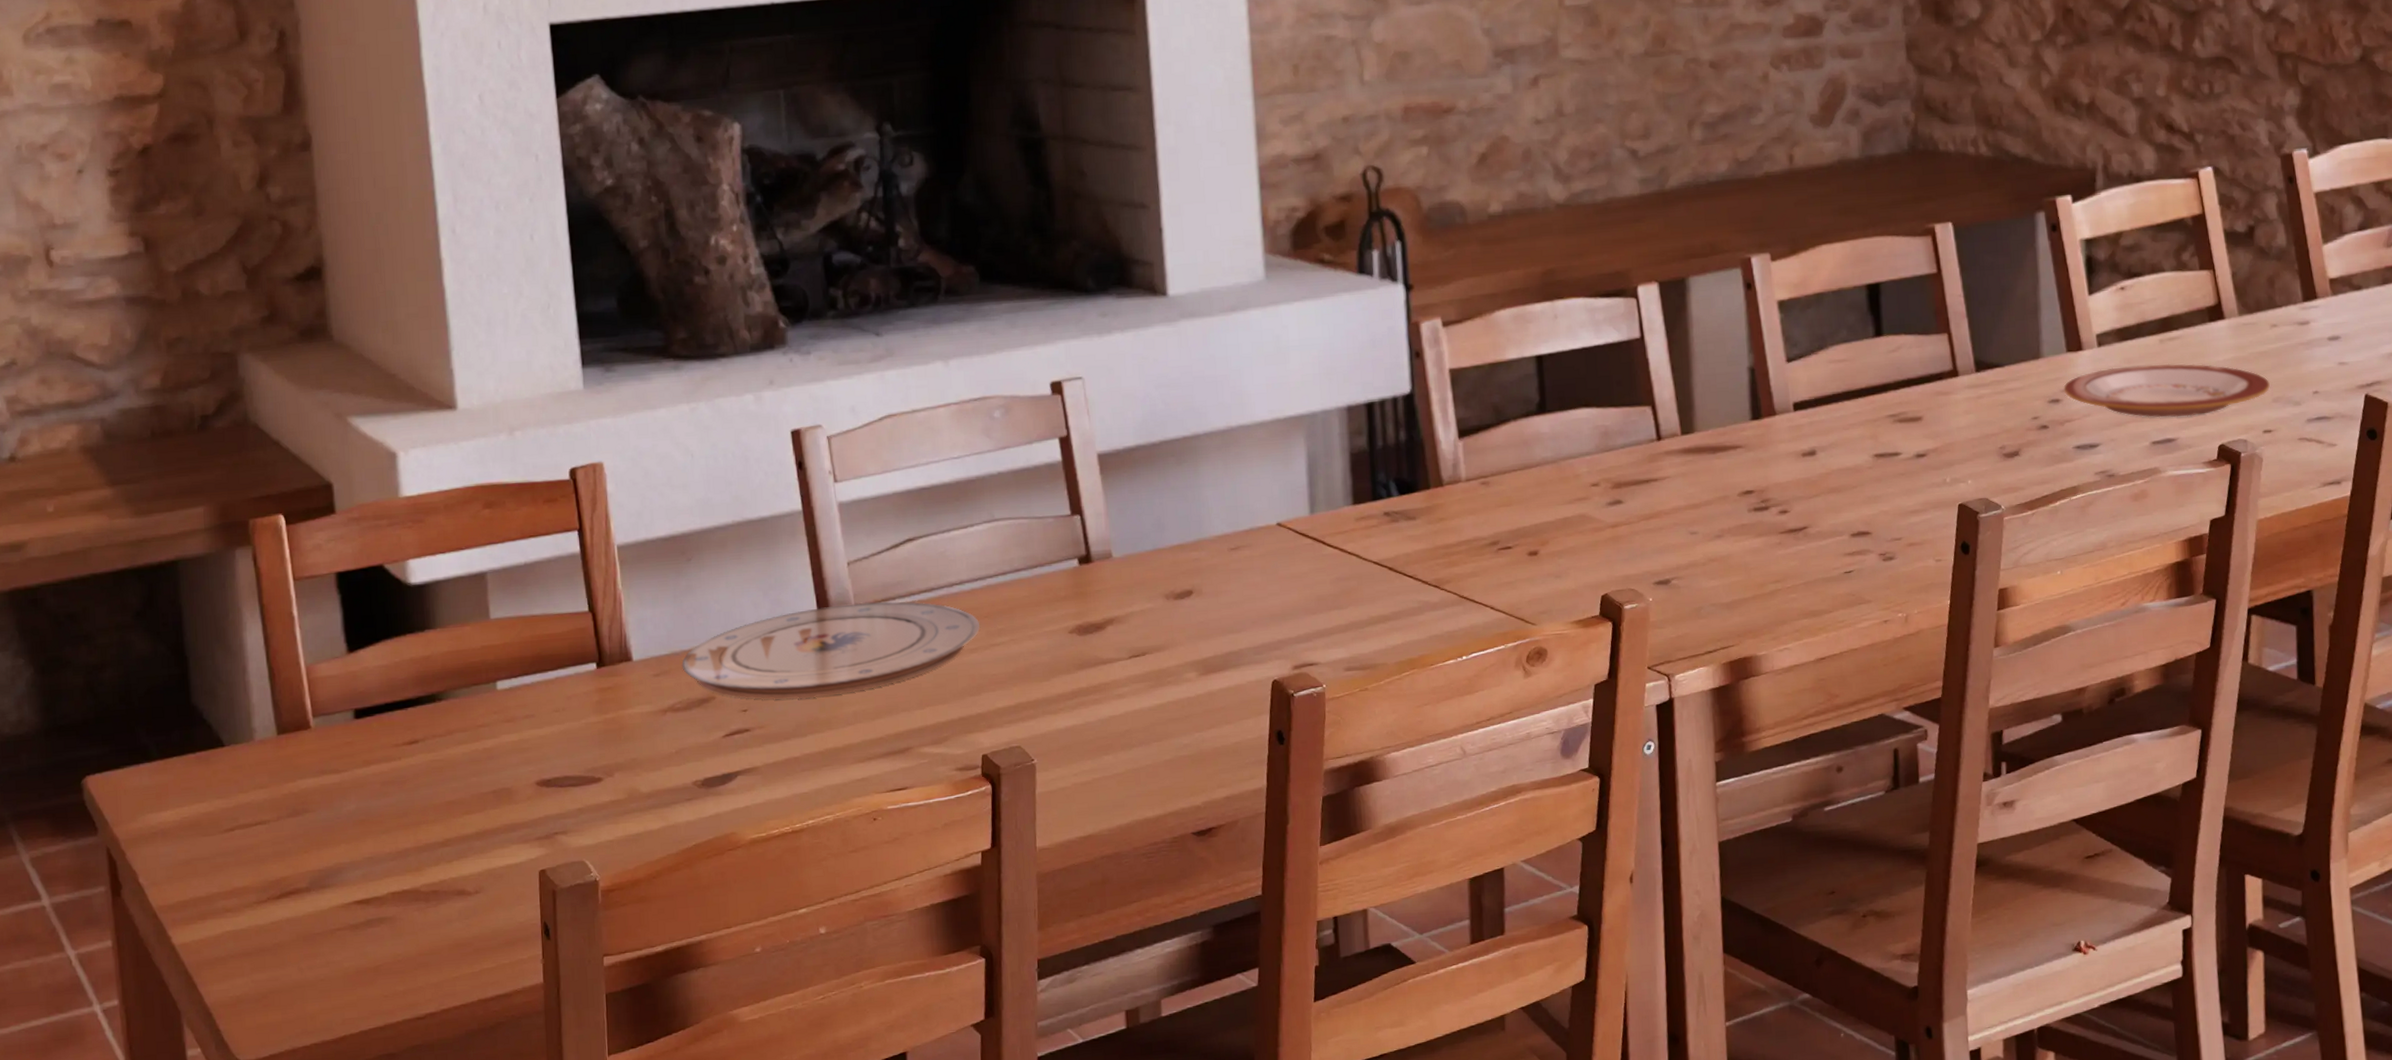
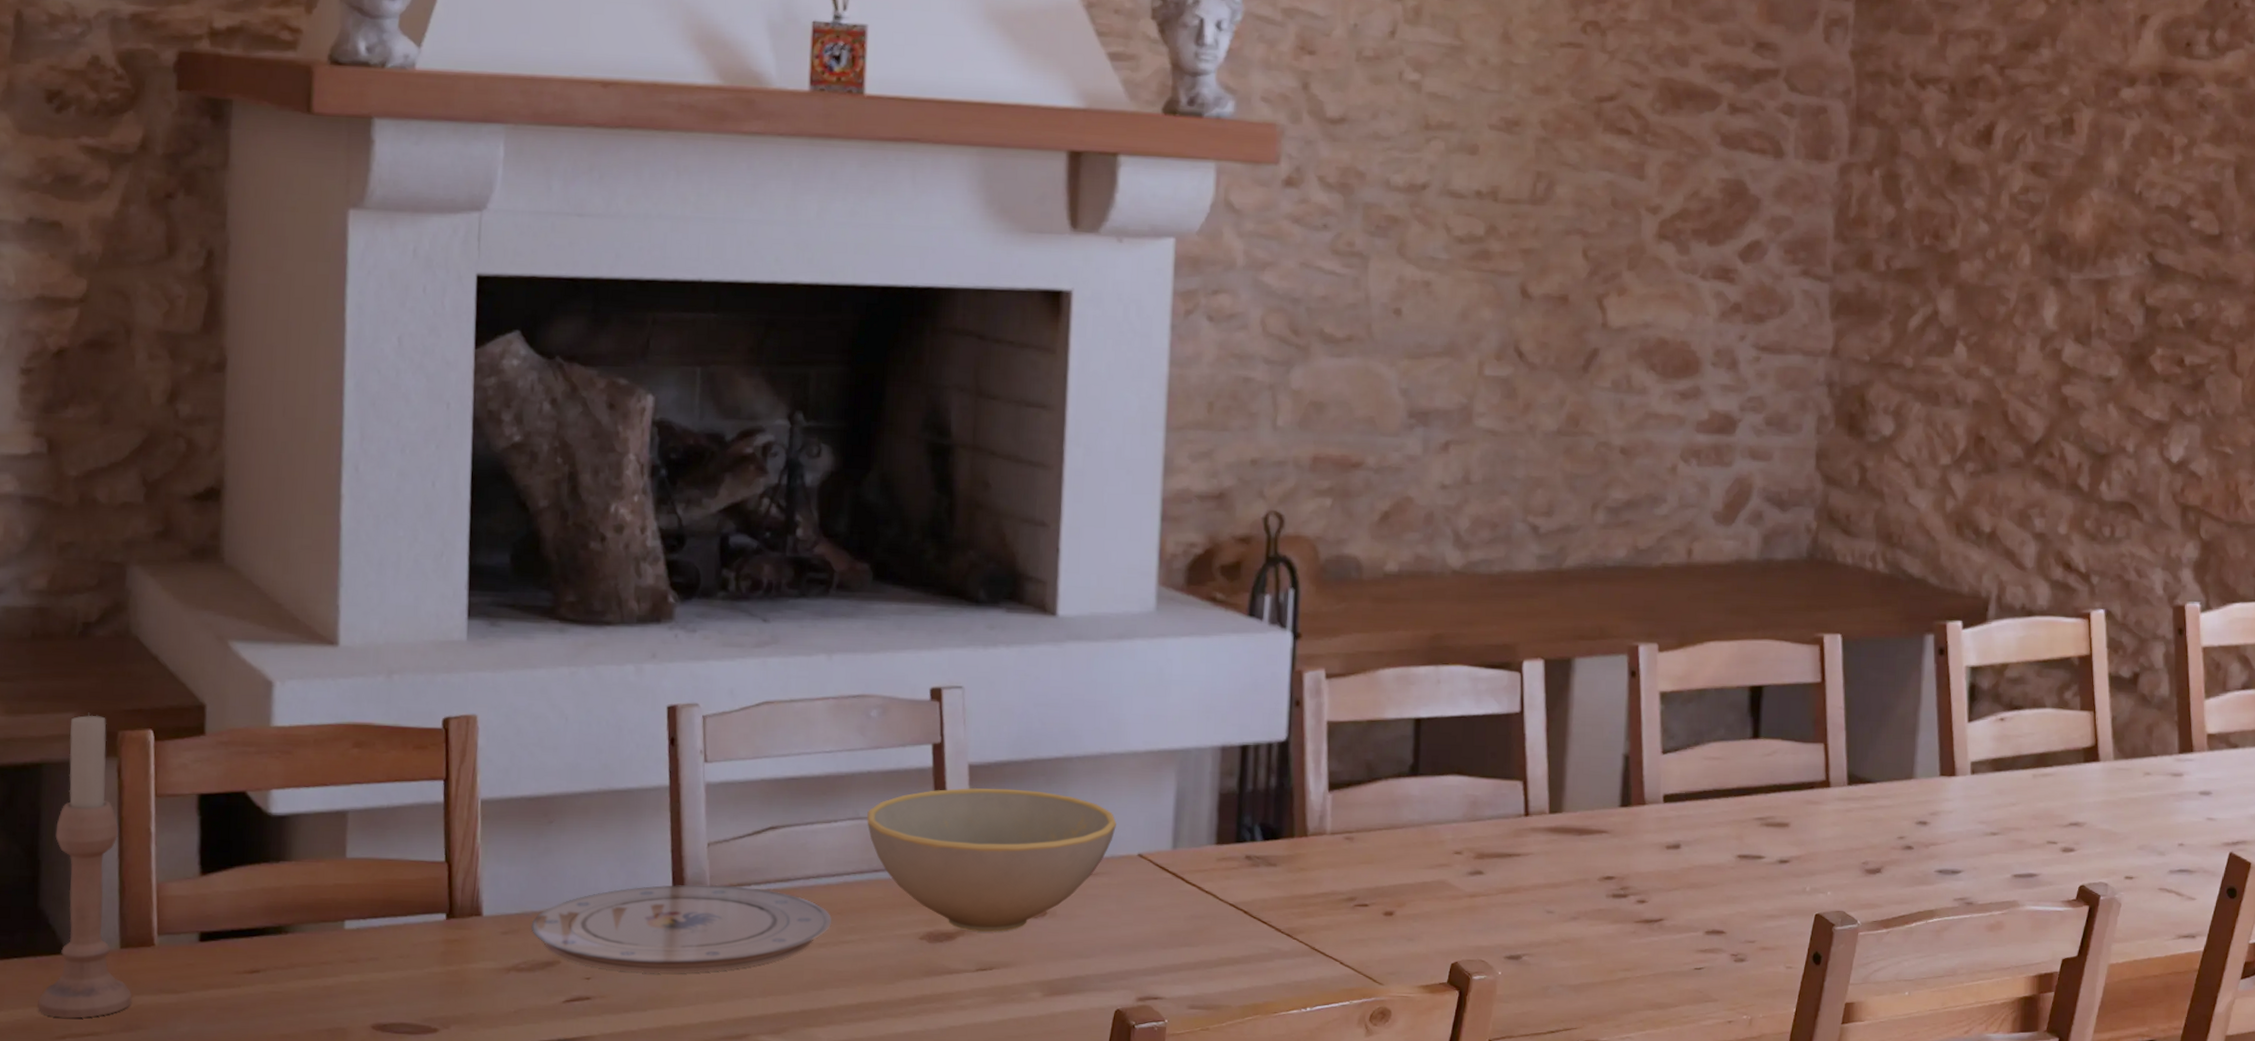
candlestick: none [199,504,295,811] -> present [38,712,132,1018]
bowl: none [1002,472,1252,619] -> present [867,788,1116,932]
plate: present [2063,363,2270,418] -> none [1932,797,2137,854]

